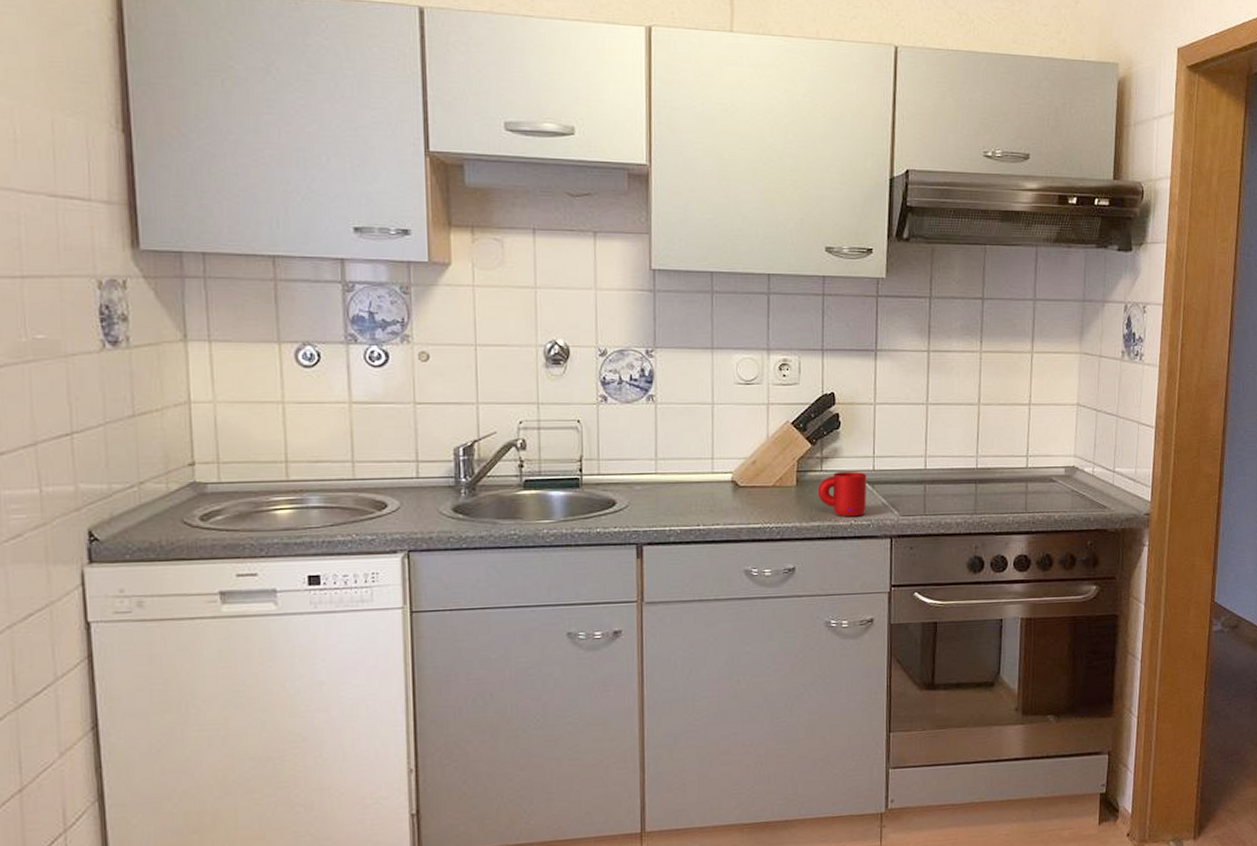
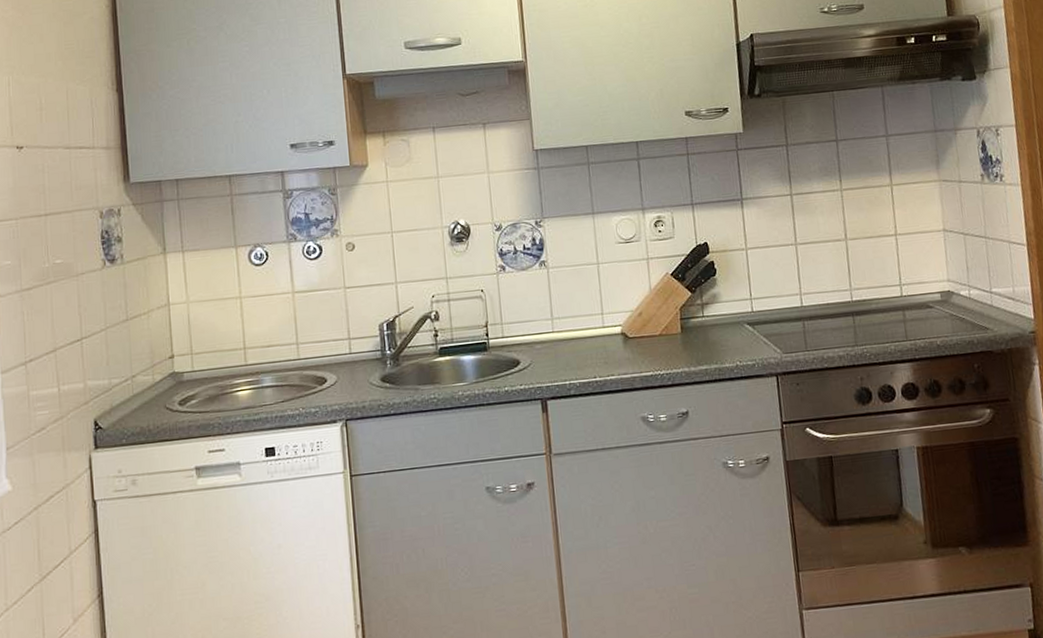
mug: present [817,472,867,517] -> none [701,314,750,359]

